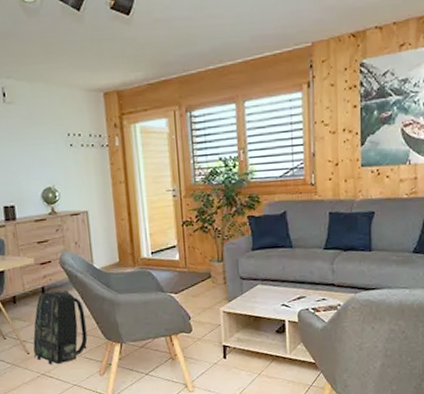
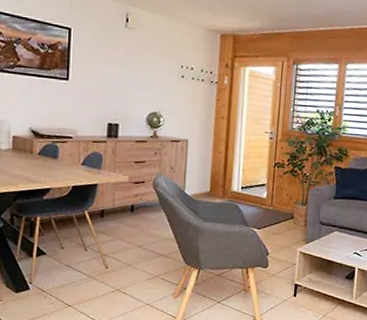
backpack: present [33,290,88,365] -> none [113,210,169,282]

